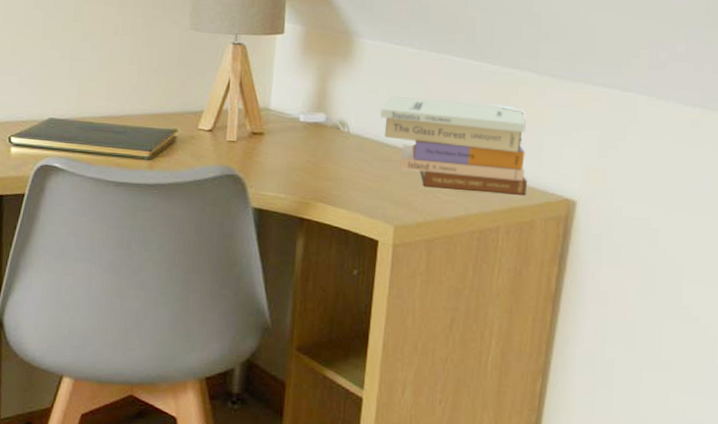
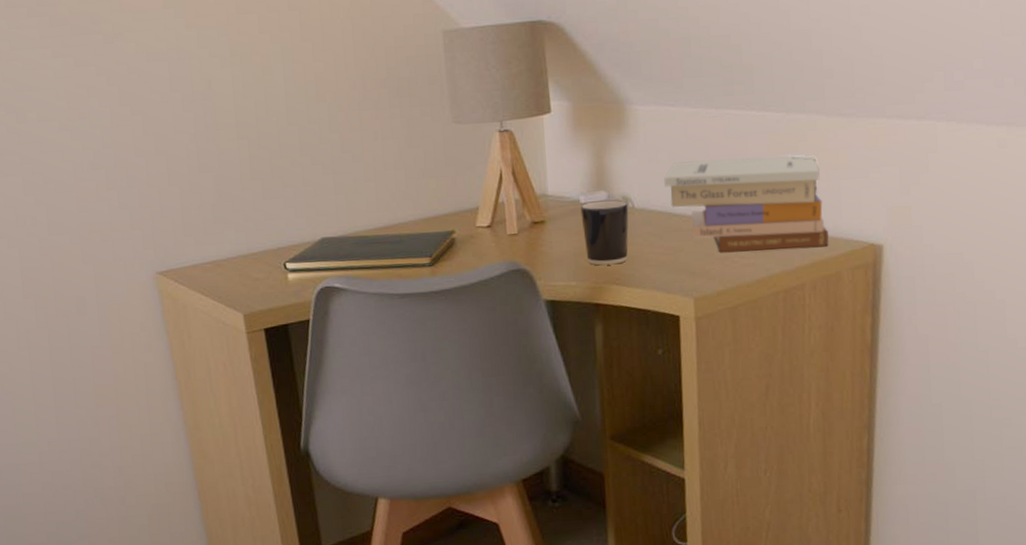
mug: none [298,121,345,184] -> present [580,200,630,266]

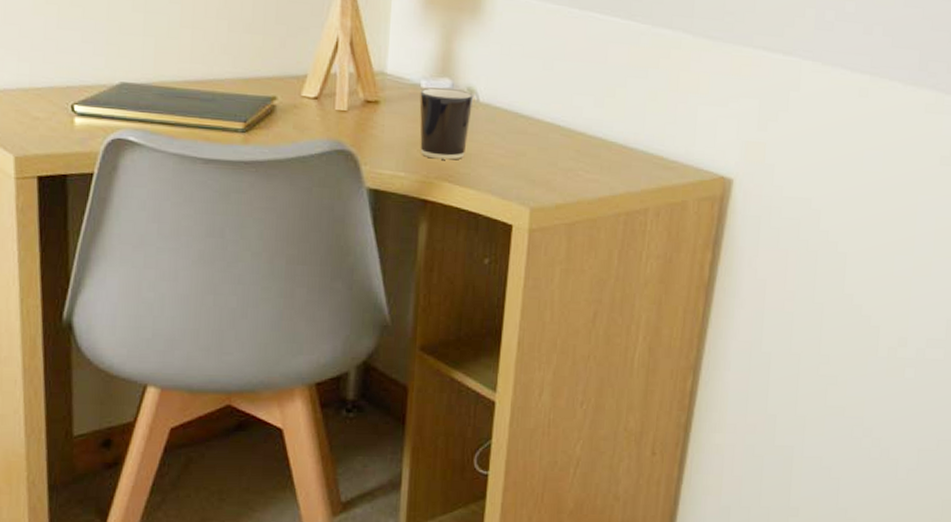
books: present [664,155,829,253] -> none [514,58,679,173]

